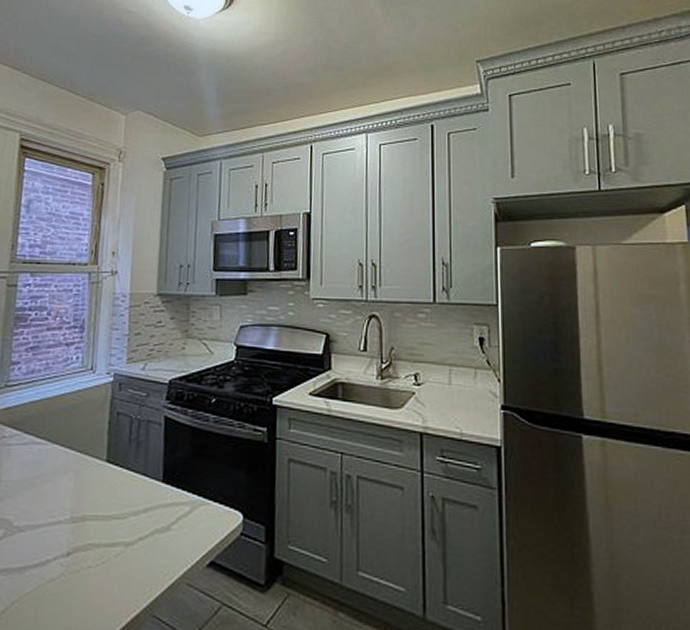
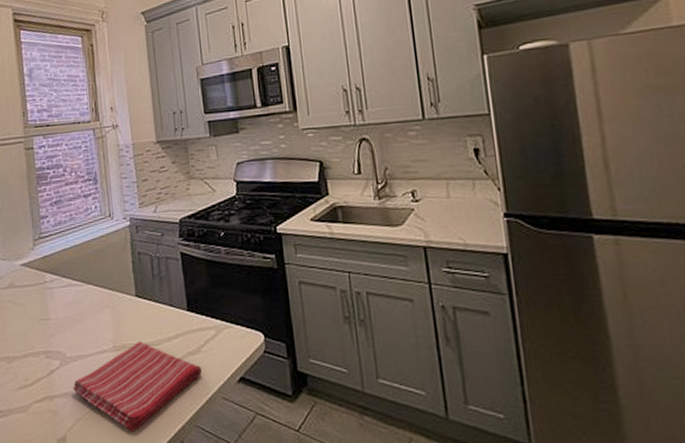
dish towel: none [14,513,169,619] -> present [72,341,203,431]

